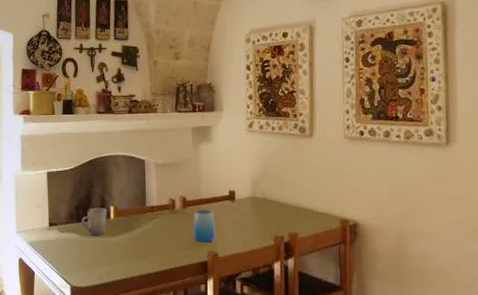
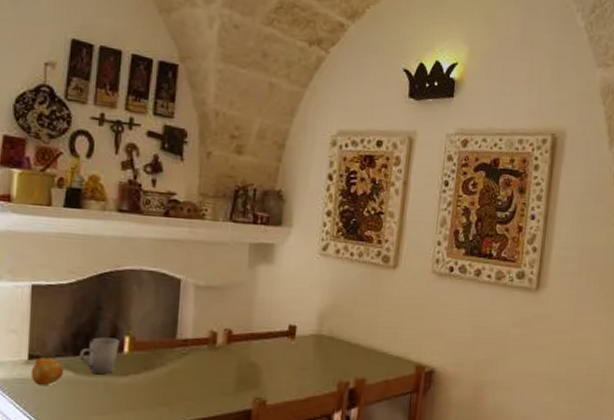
fruit: none [51,225,72,246] -> present [30,357,63,386]
cup: present [193,209,216,243] -> none [236,346,267,387]

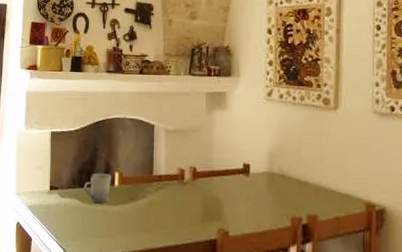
fruit: present [30,357,63,386] -> none [52,188,73,212]

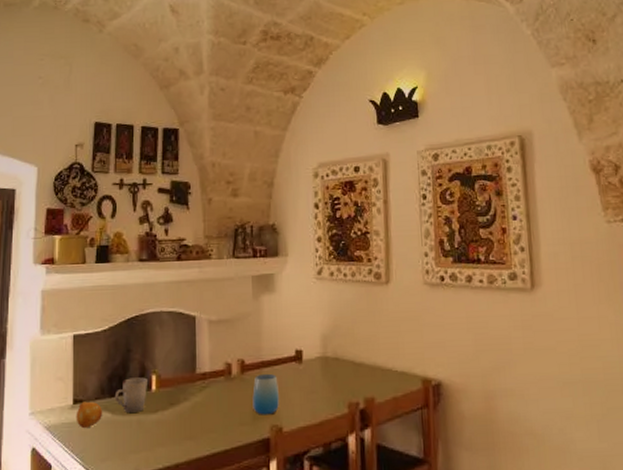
fruit: none [52,188,73,212] -> present [76,401,102,429]
cup: none [202,181,227,219] -> present [252,373,280,415]

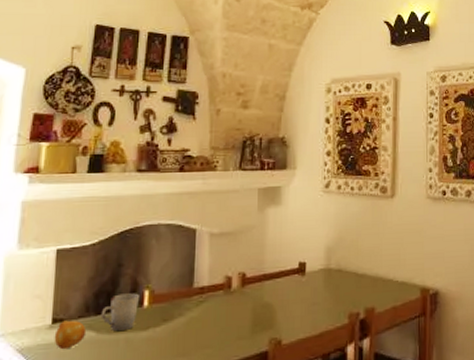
cup: present [252,373,280,415] -> none [252,286,281,329]

